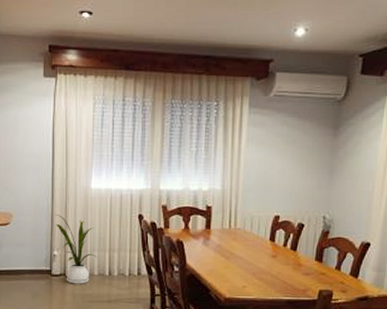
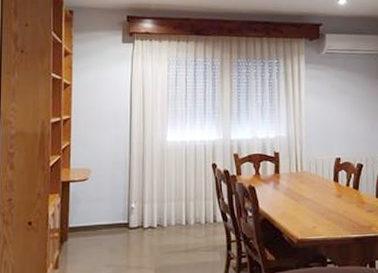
house plant: present [56,215,97,284] -> none [133,168,174,236]

